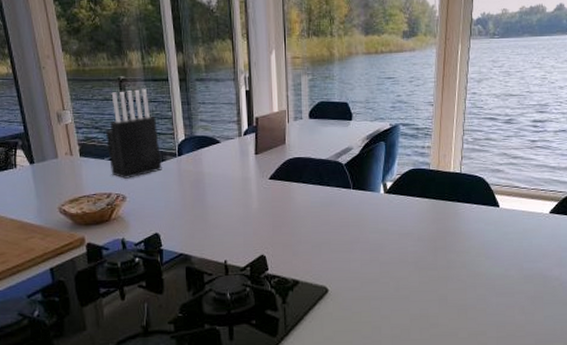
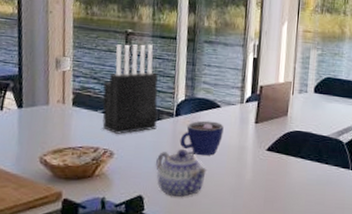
teapot: none [167,185,216,232] -> present [156,148,208,198]
cup: none [186,157,226,191] -> present [180,120,224,156]

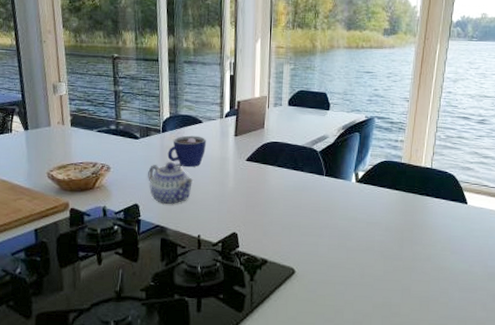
knife block: present [102,44,159,134] -> none [96,67,146,150]

